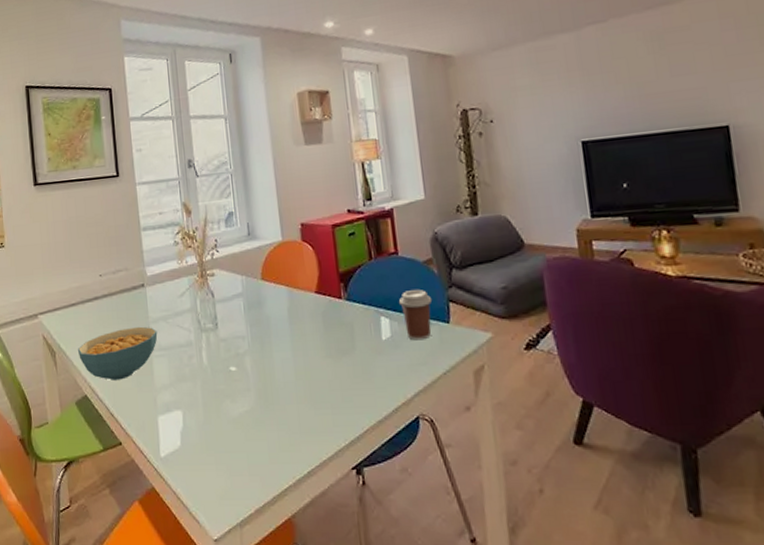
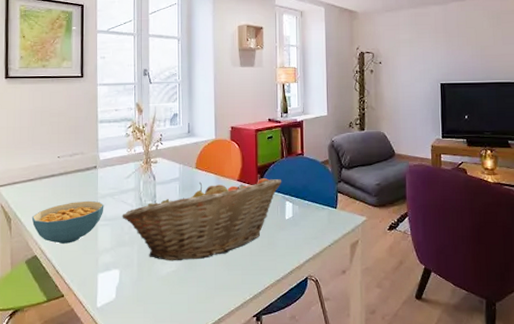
fruit basket: none [179,287,373,399] -> present [122,178,282,261]
coffee cup: present [399,290,433,341] -> none [301,183,326,220]

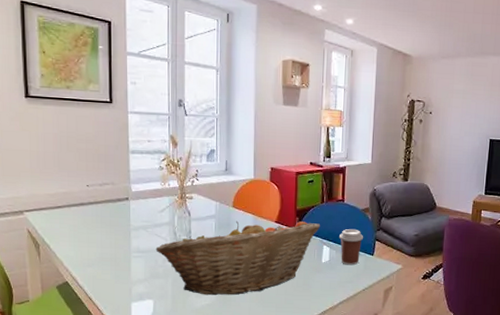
cereal bowl: present [31,200,104,244] -> none [61,231,137,272]
coffee cup: none [301,183,326,220] -> present [339,229,364,266]

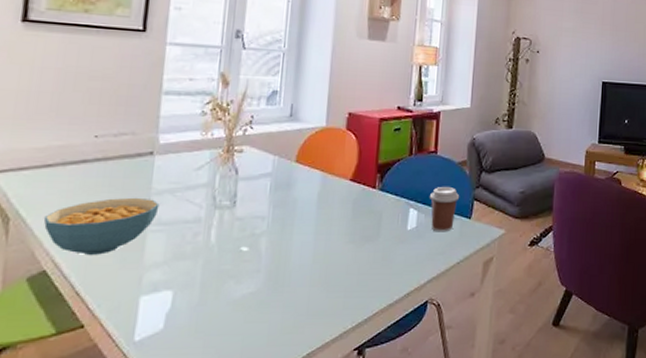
cereal bowl: none [61,231,137,272] -> present [43,197,160,255]
fruit basket: present [155,220,321,296] -> none [184,179,408,280]

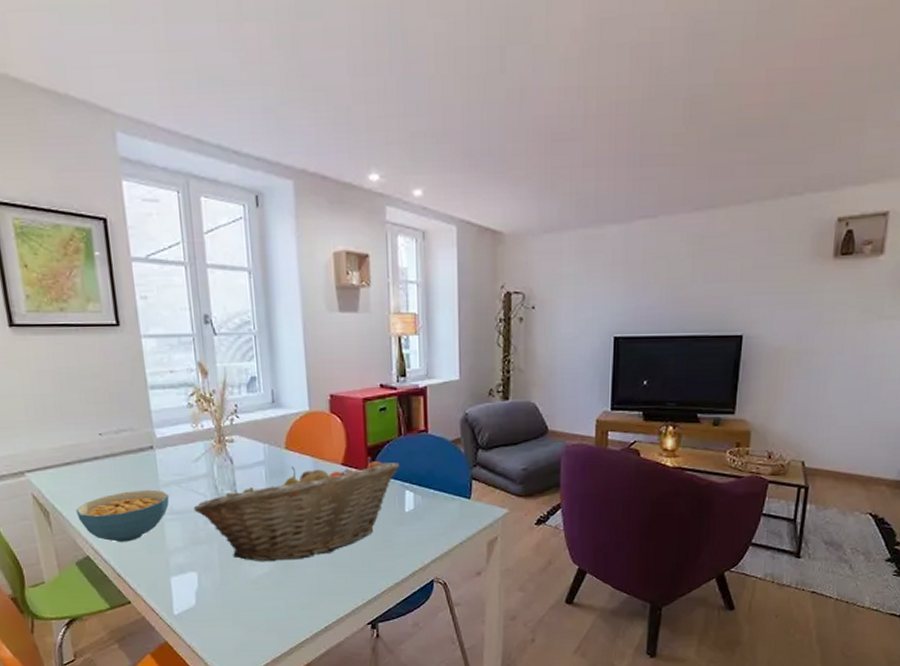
fruit basket: none [184,179,408,280] -> present [193,461,400,562]
coffee cup: present [430,187,460,232] -> none [425,467,457,513]

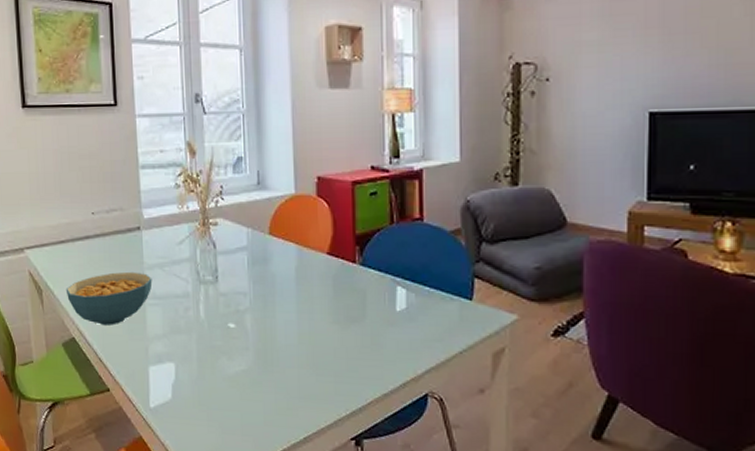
fruit basket: present [193,461,400,562] -> none [175,252,391,358]

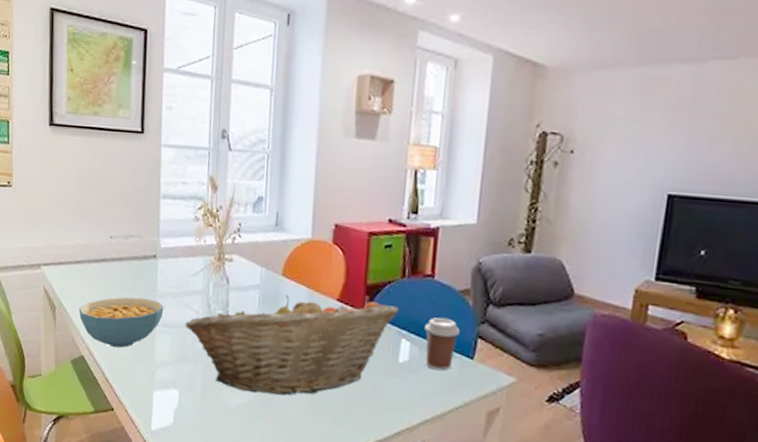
fruit basket: none [175,252,391,358] -> present [185,294,399,396]
coffee cup: none [419,261,456,316] -> present [425,317,461,371]

